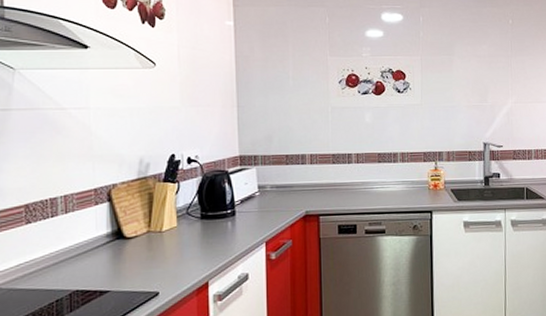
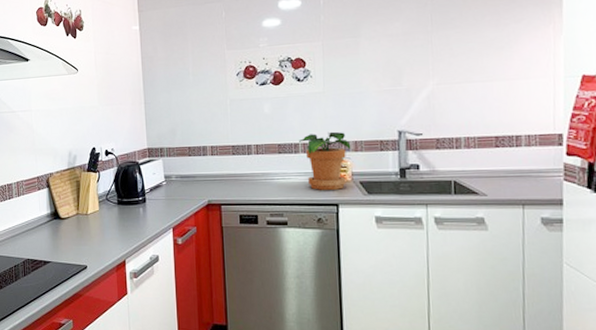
potted plant: none [398,142,444,198] -> present [299,131,351,190]

